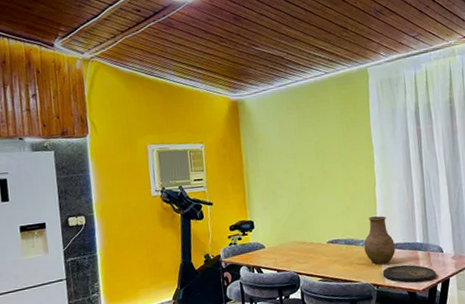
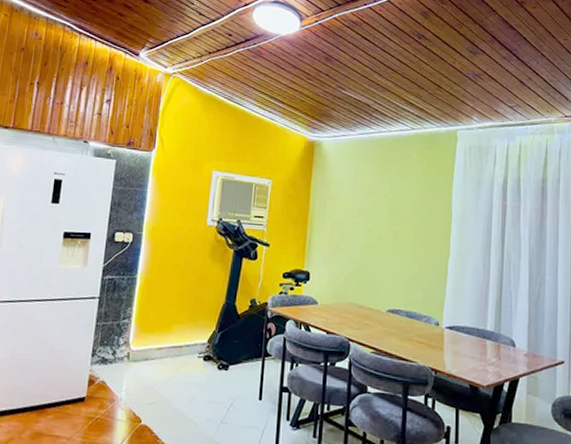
vase: present [364,216,395,265] -> none [427,291,462,348]
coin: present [382,264,437,283] -> none [443,351,505,378]

